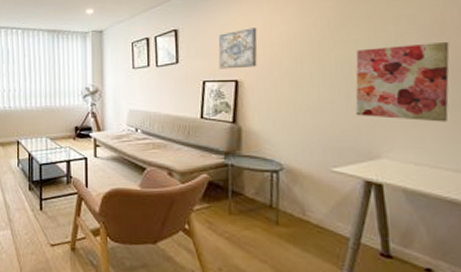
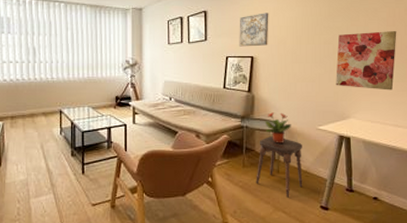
stool: none [246,178,314,258] -> present [256,136,303,198]
potted plant: none [256,148,294,188] -> present [264,112,291,143]

